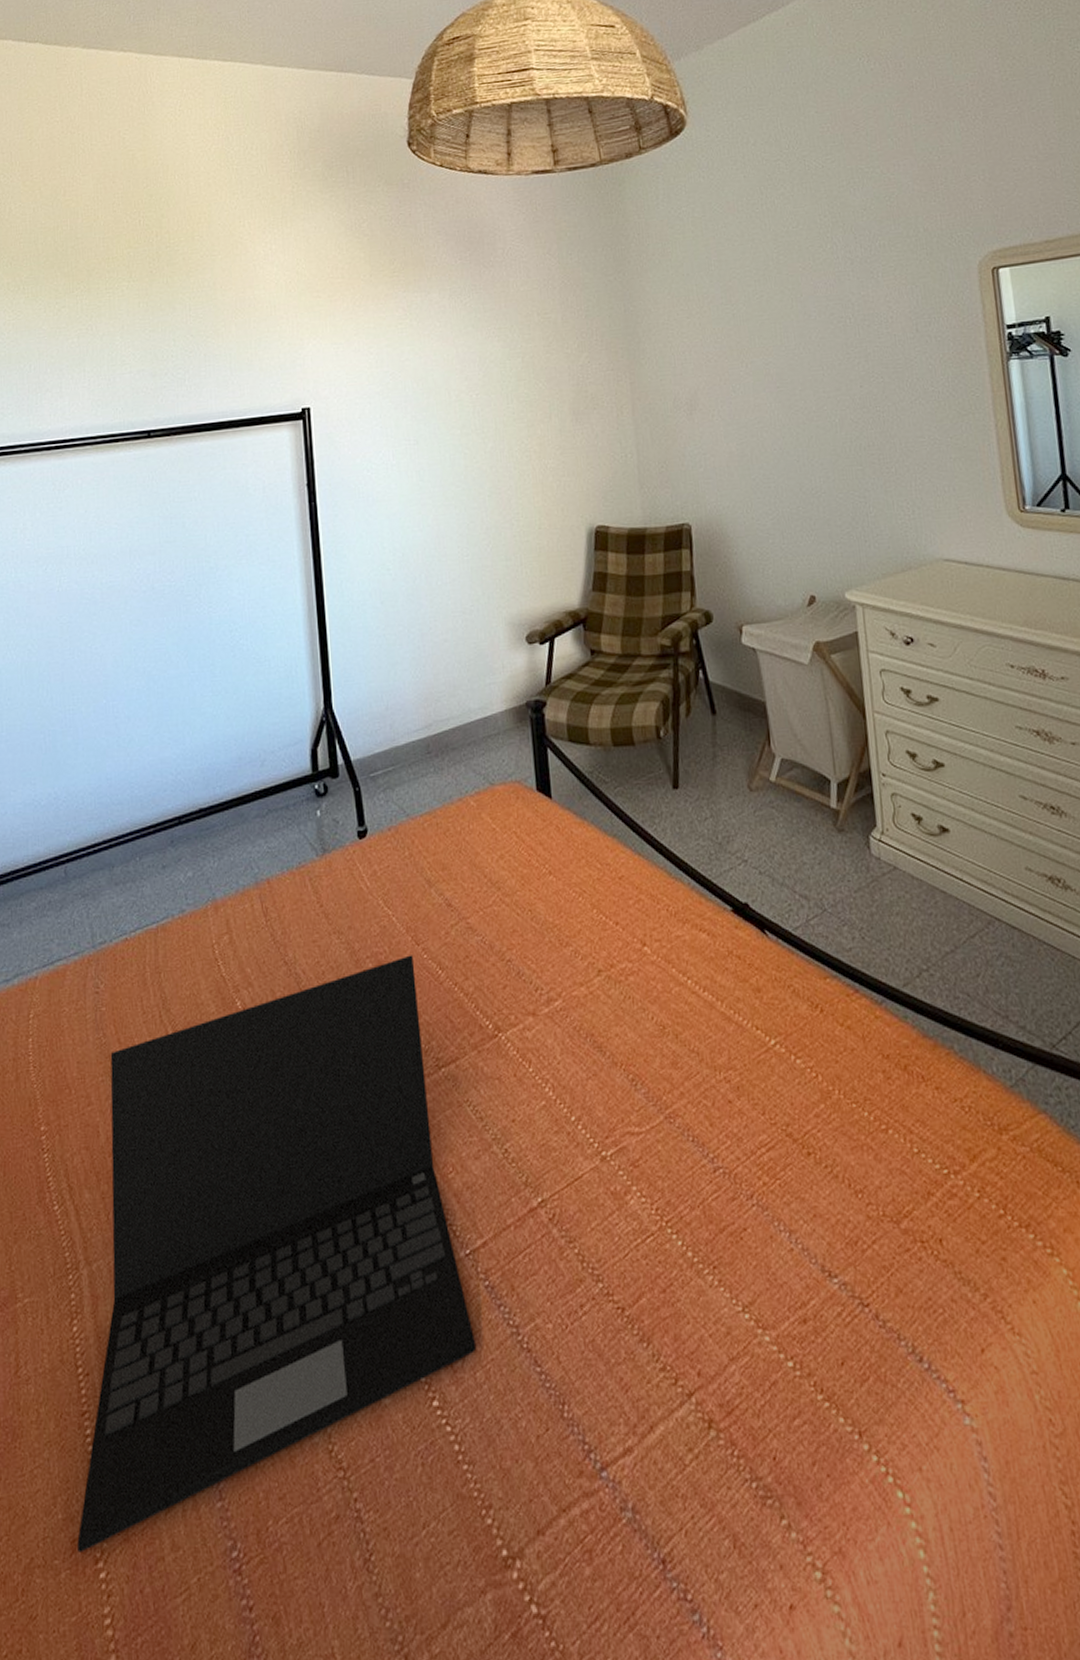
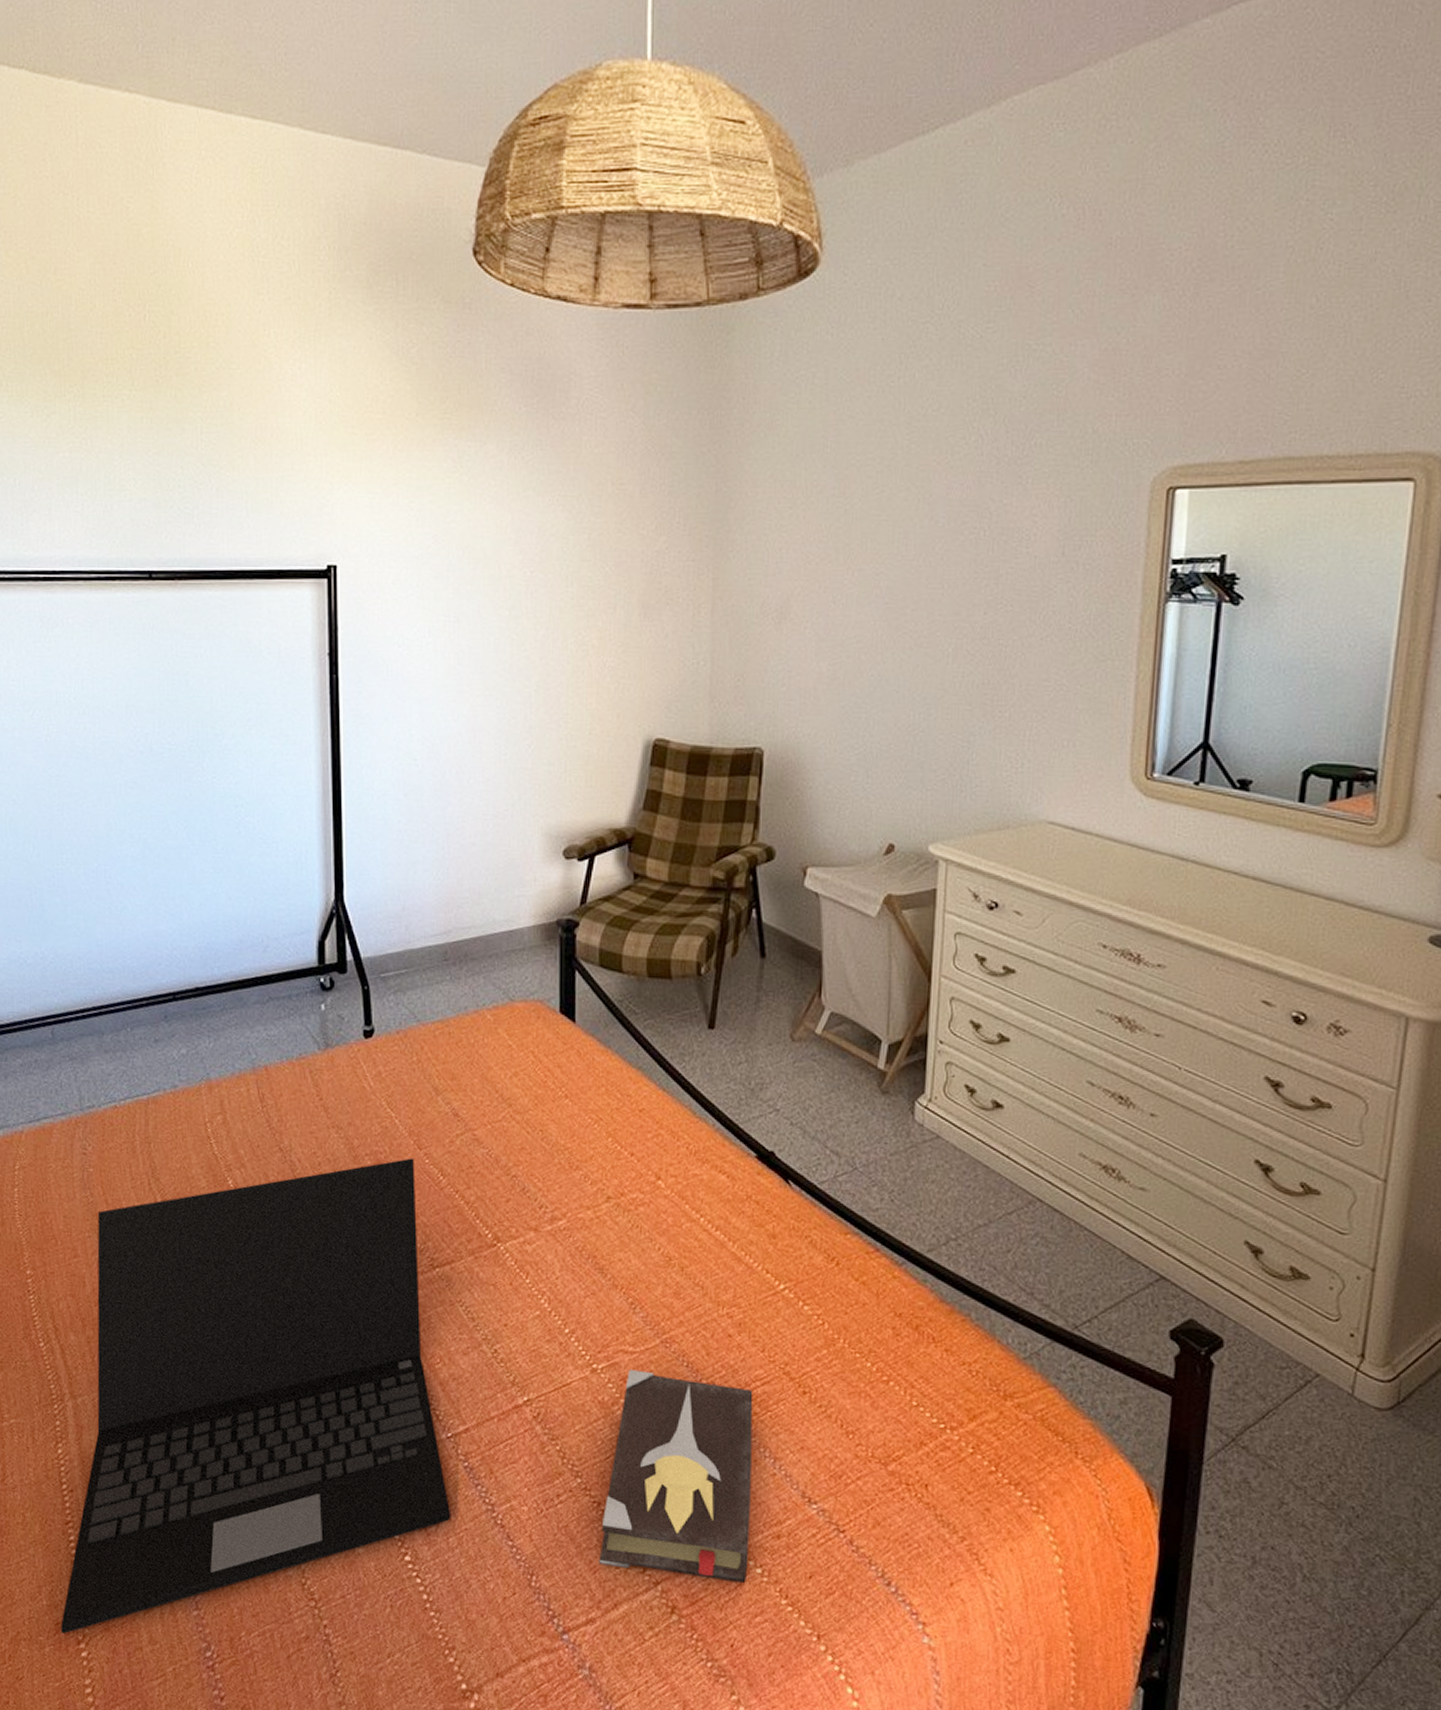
hardback book: none [628,1152,780,1381] -> present [599,1369,753,1583]

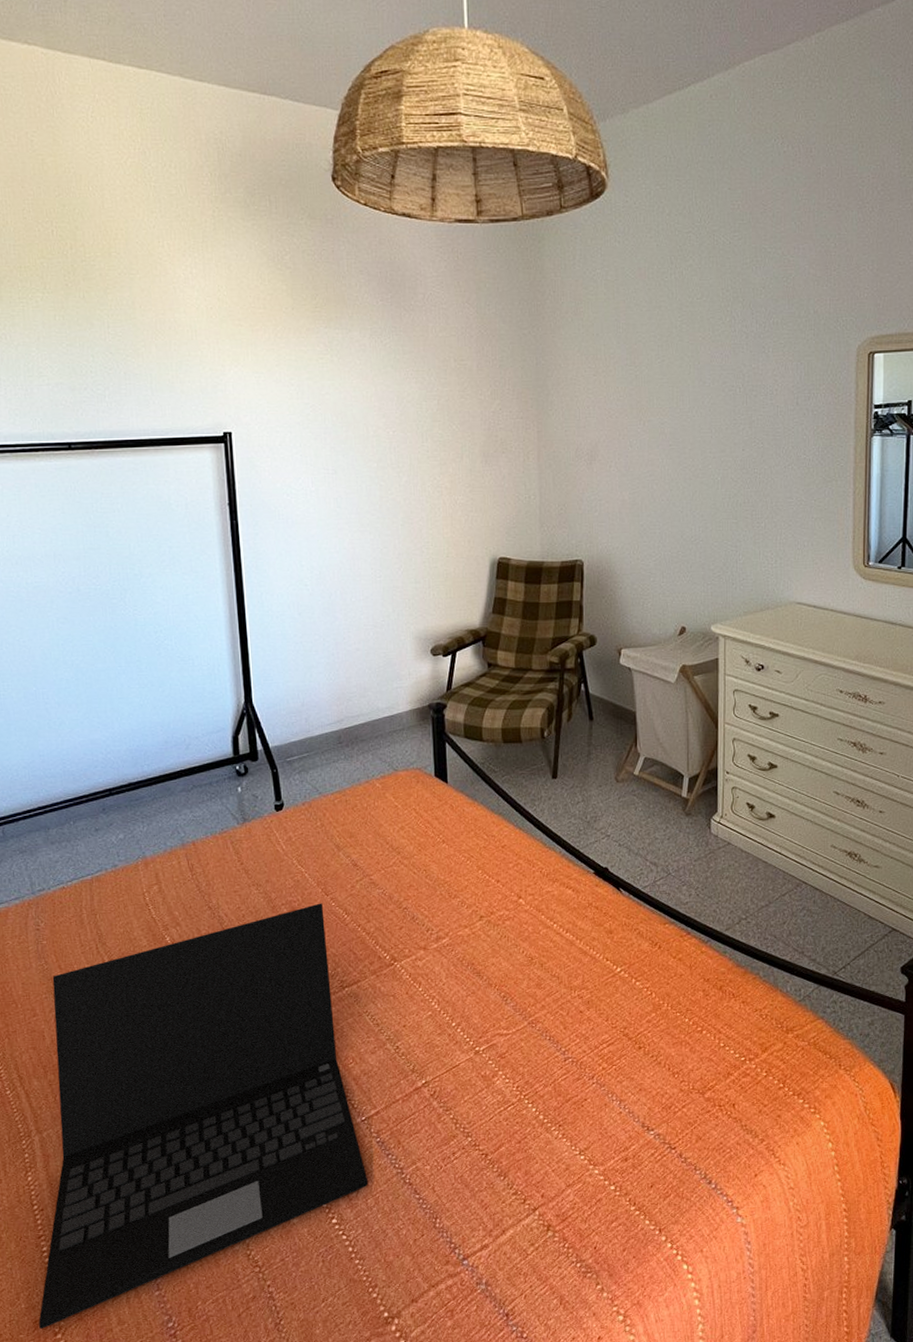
hardback book: present [599,1369,753,1583] -> none [489,1047,604,1202]

